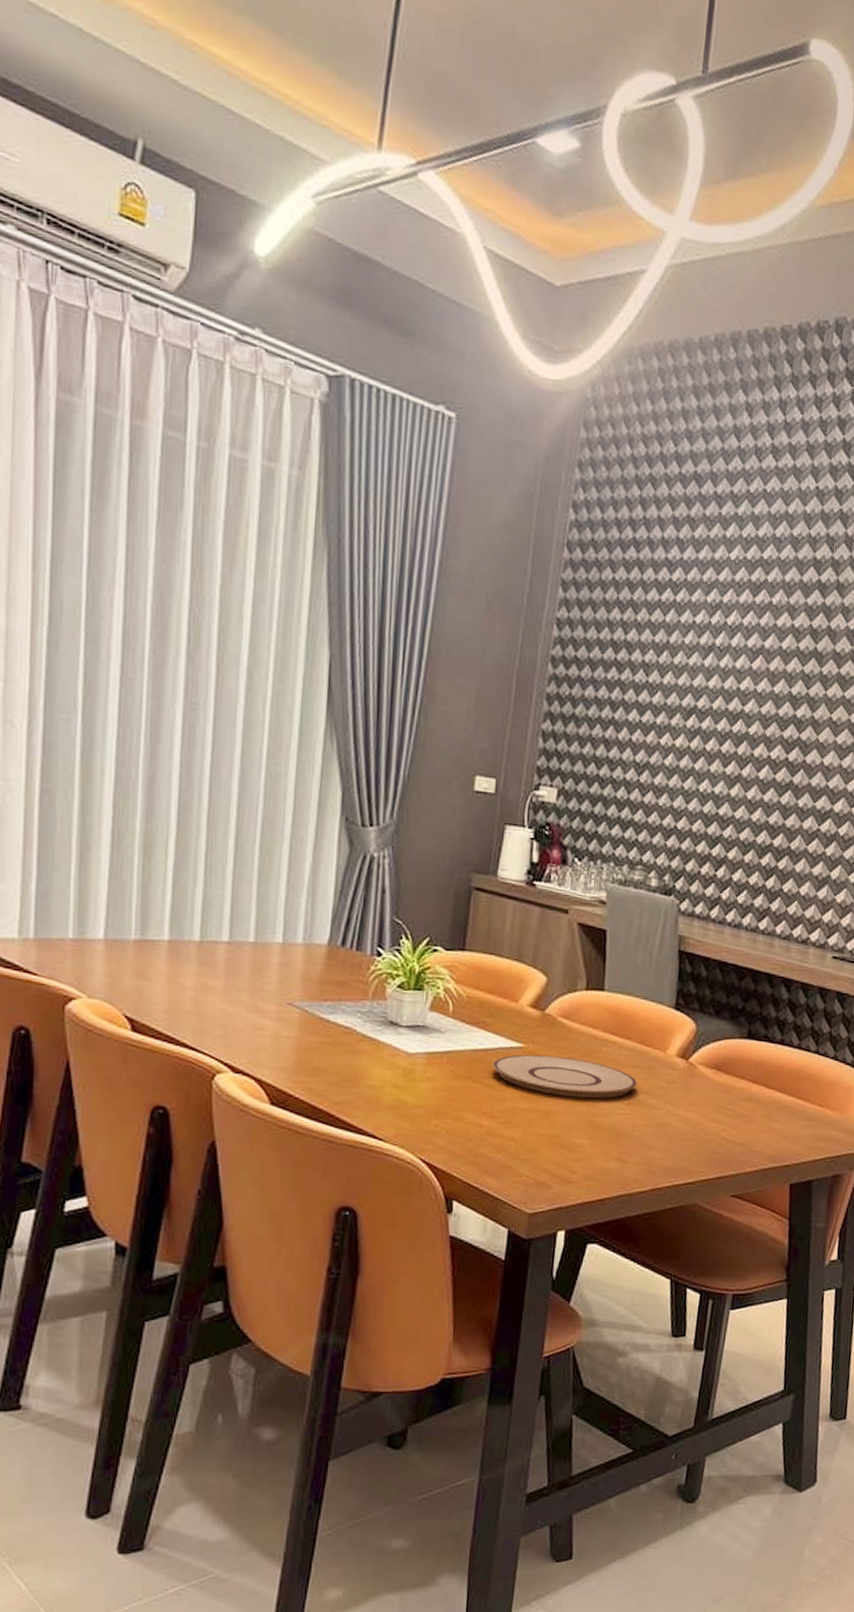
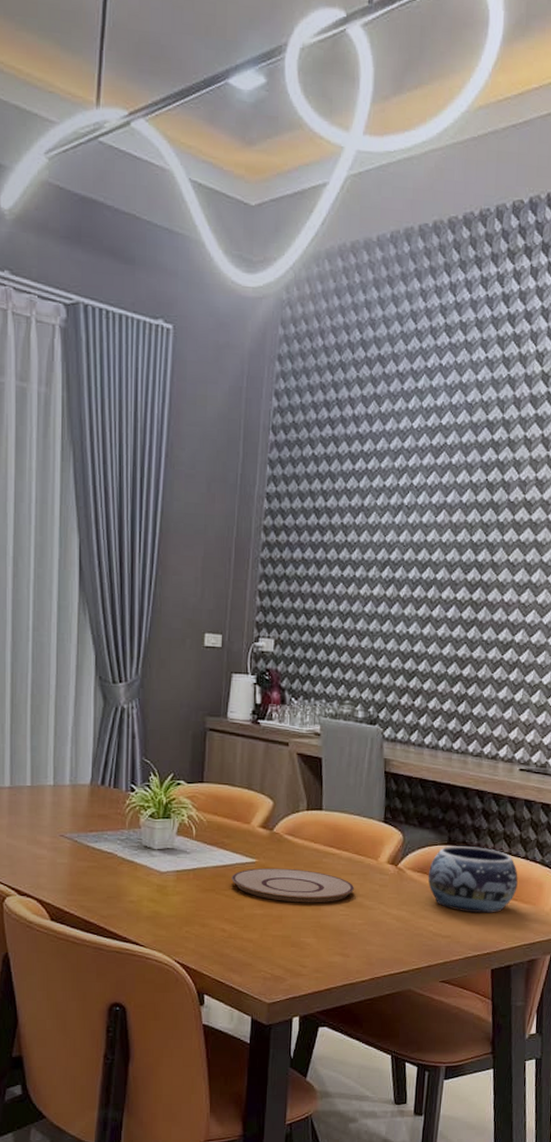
decorative bowl: none [722,1040,825,1120] -> present [427,846,518,913]

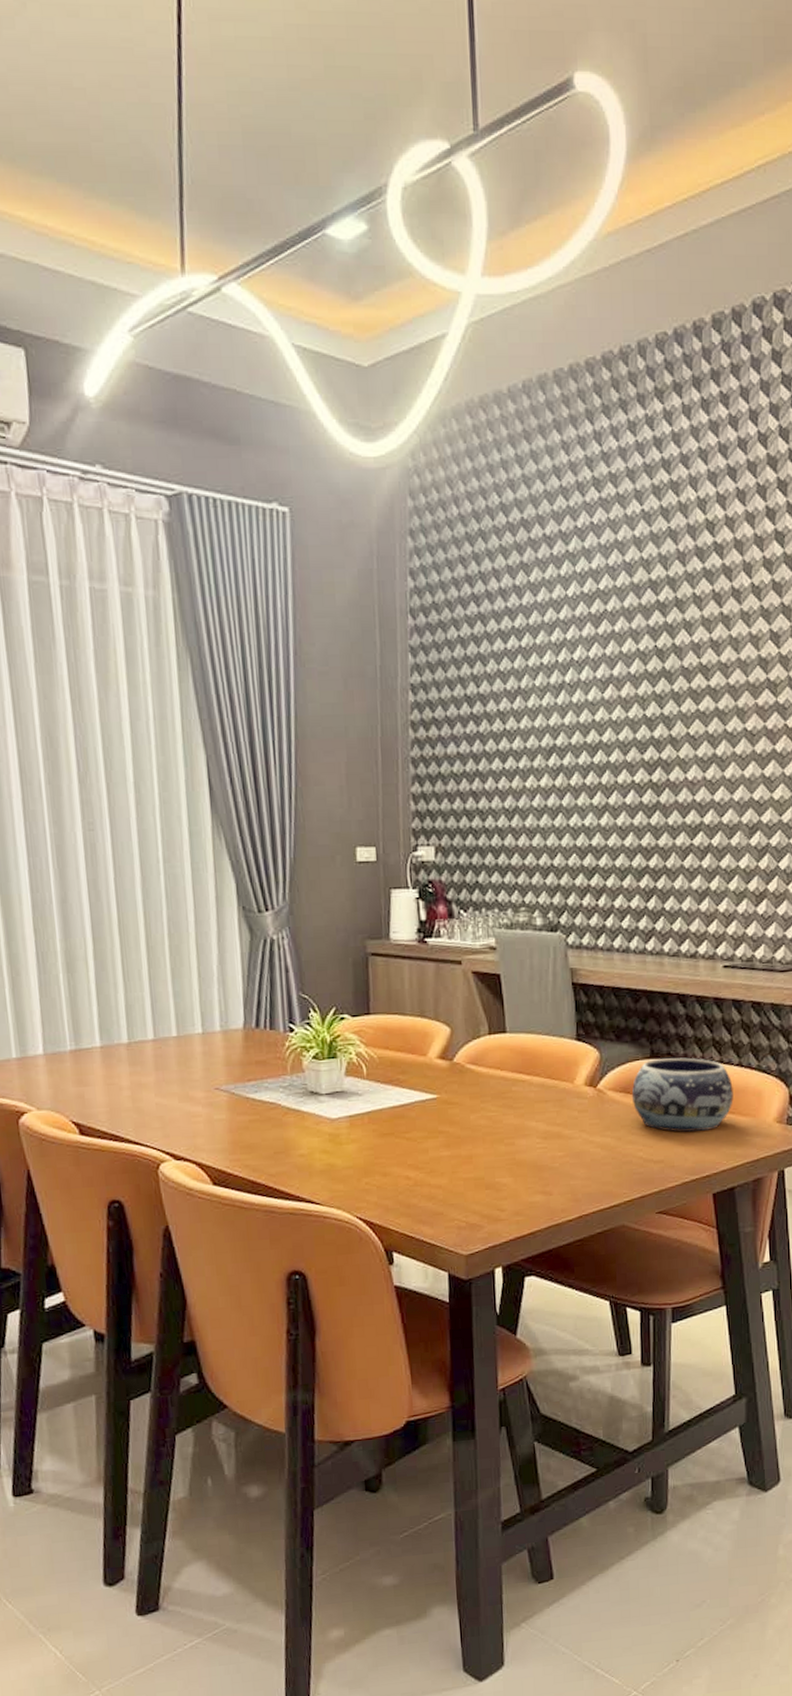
plate: present [232,868,355,903] -> none [411,1101,551,1140]

